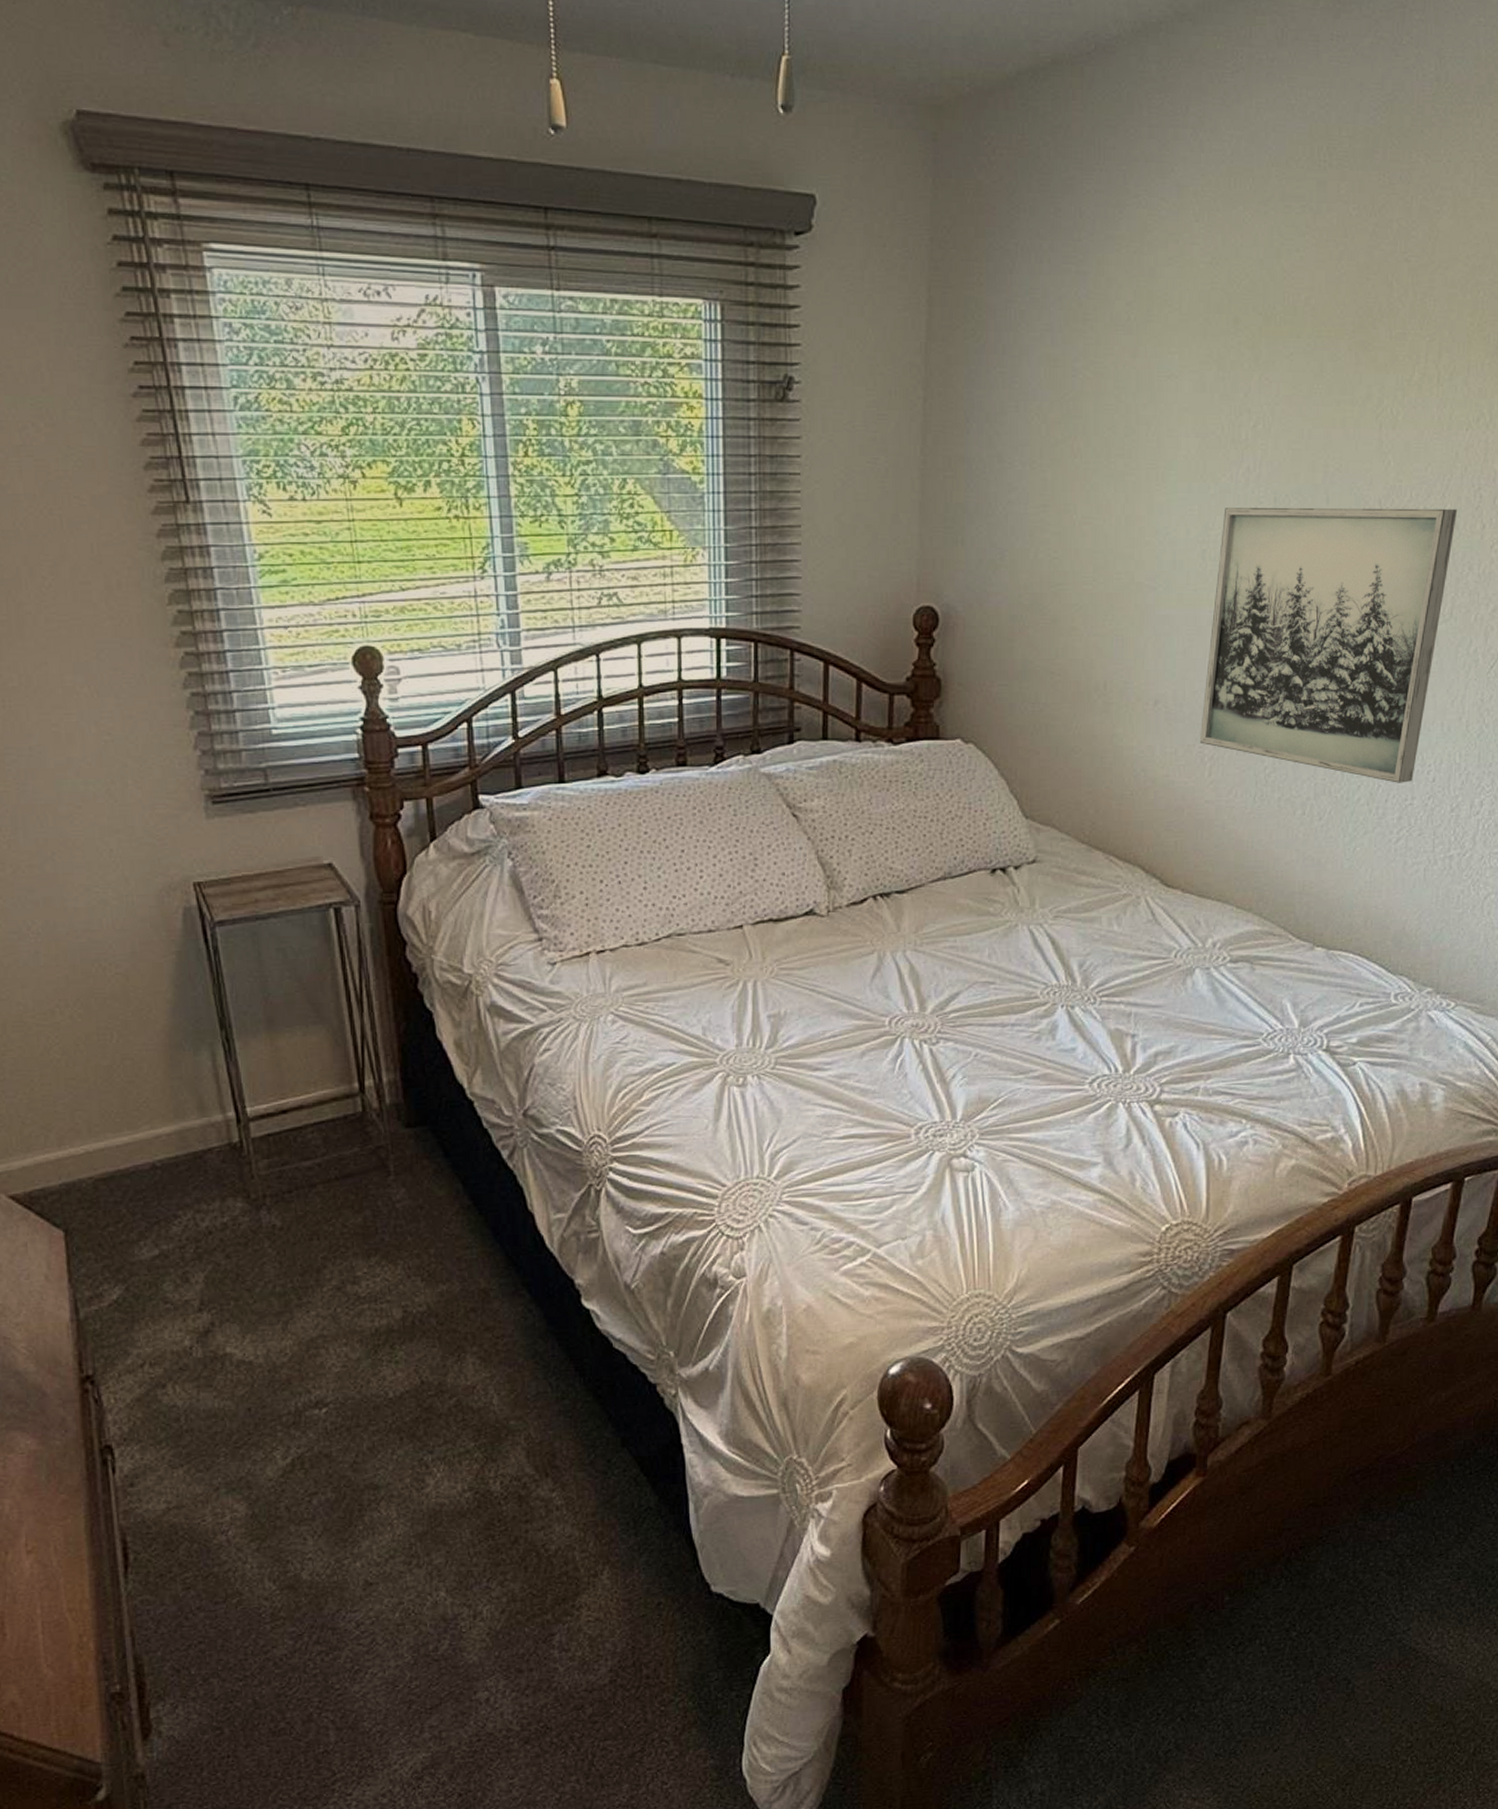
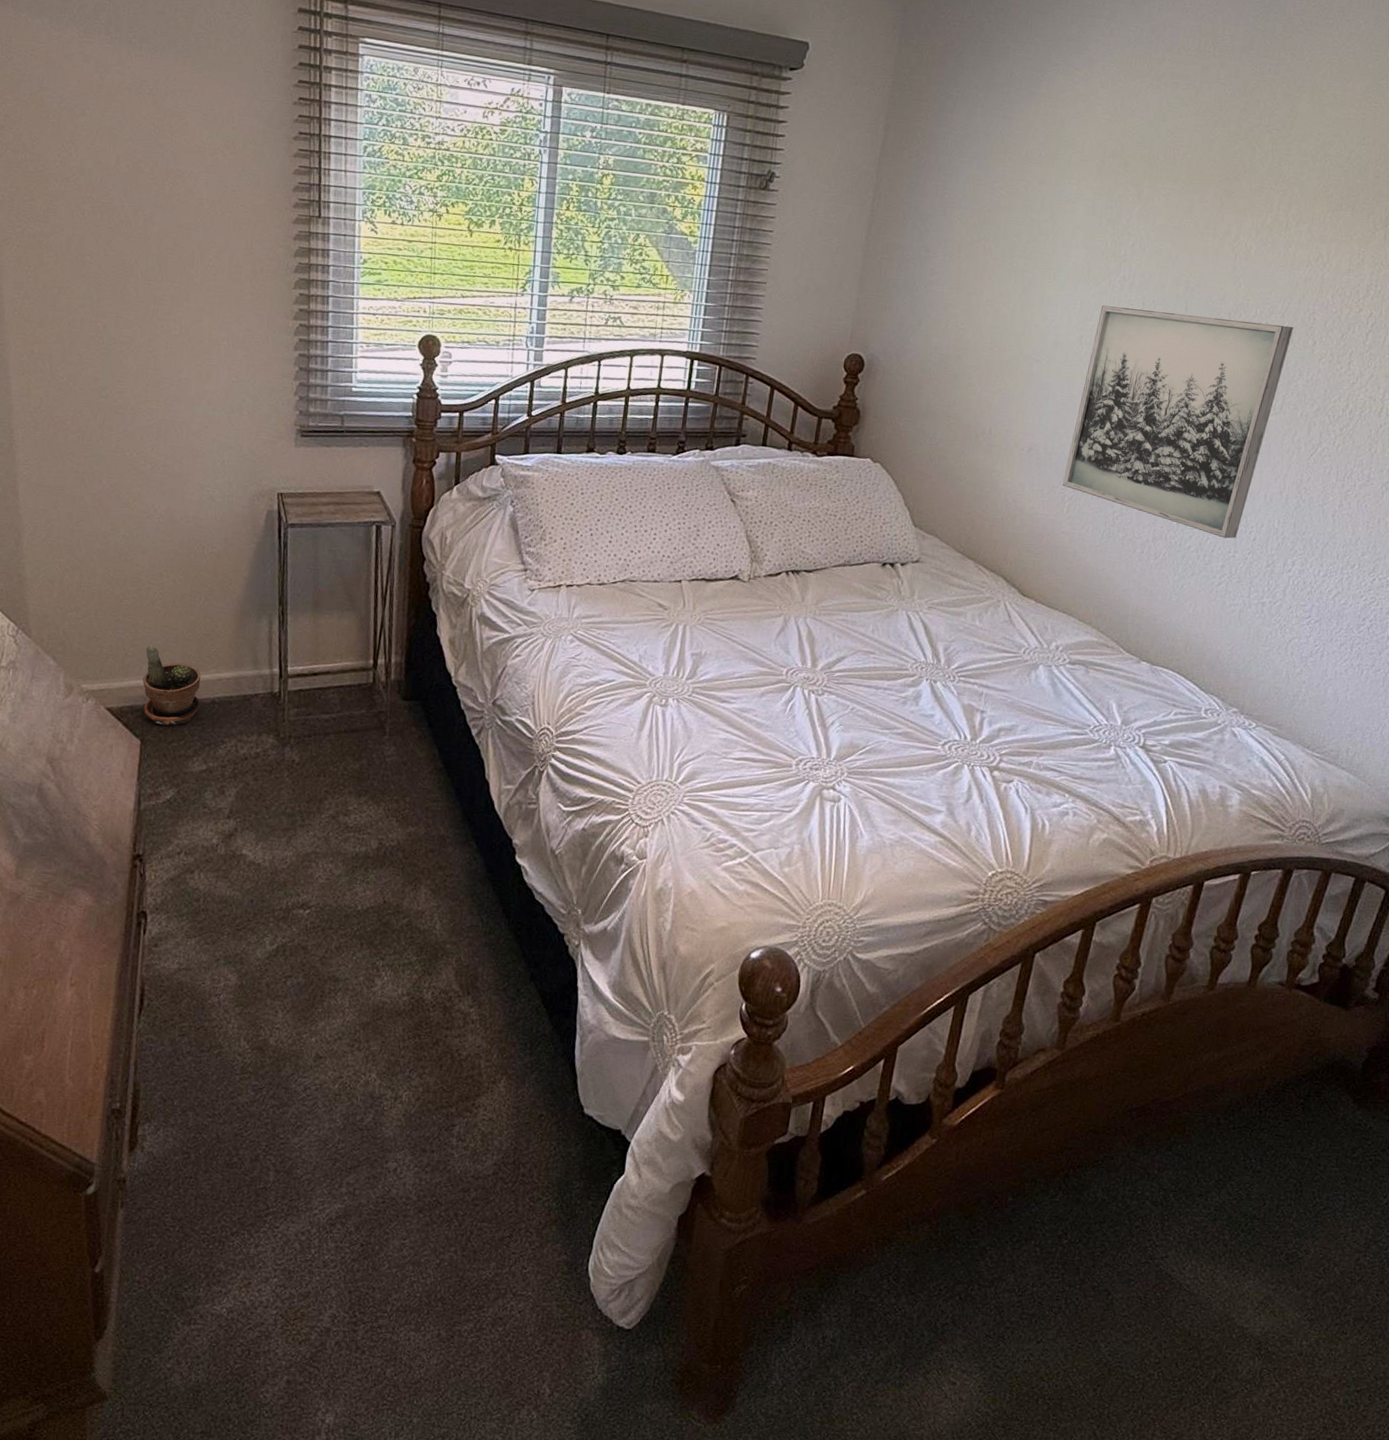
potted plant: none [49,1104,137,1207] -> present [142,643,201,726]

